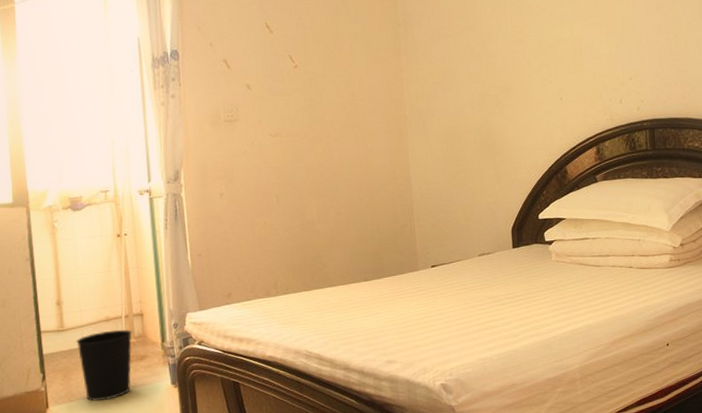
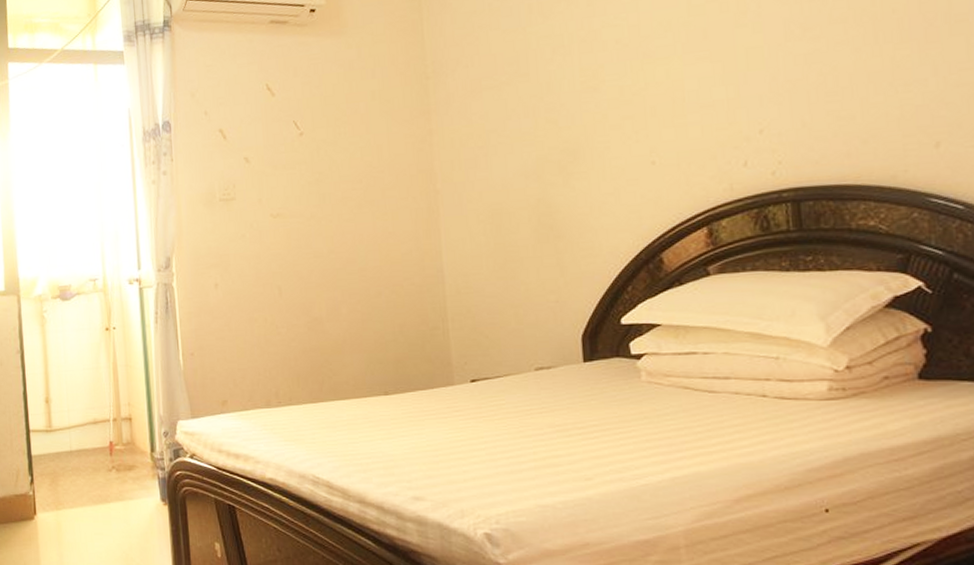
wastebasket: present [76,329,132,402] -> none [64,434,120,513]

